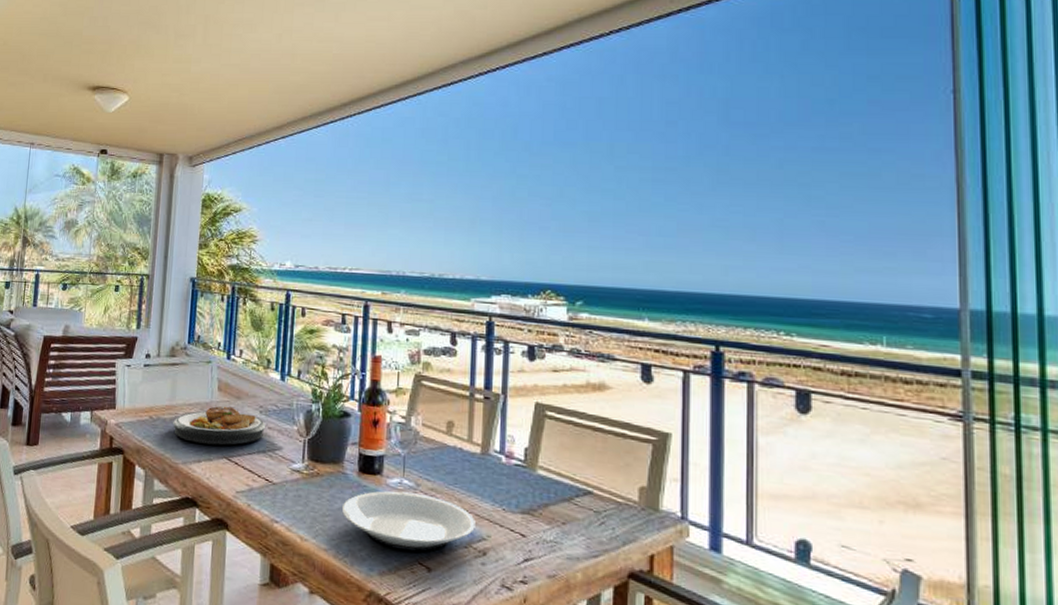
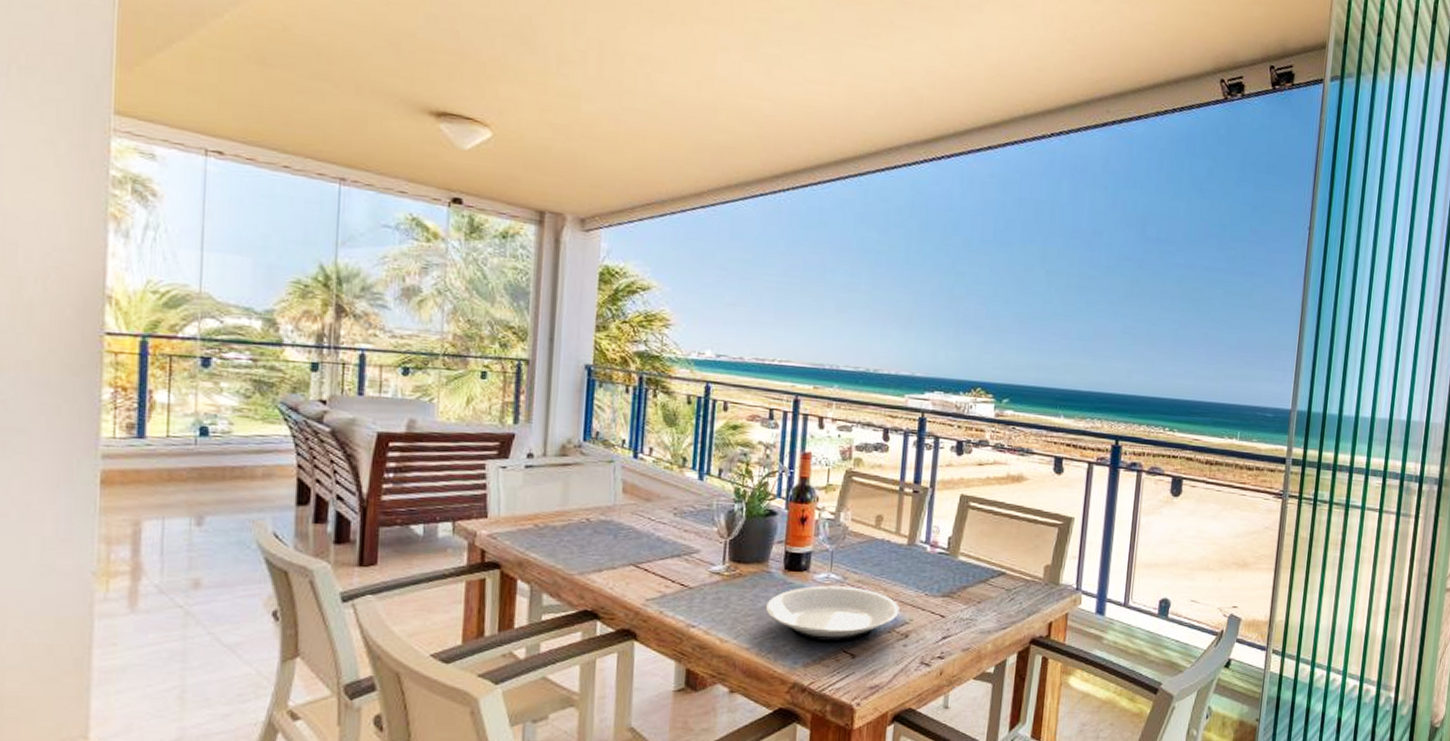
plate: present [173,405,266,445] -> none [565,509,682,552]

